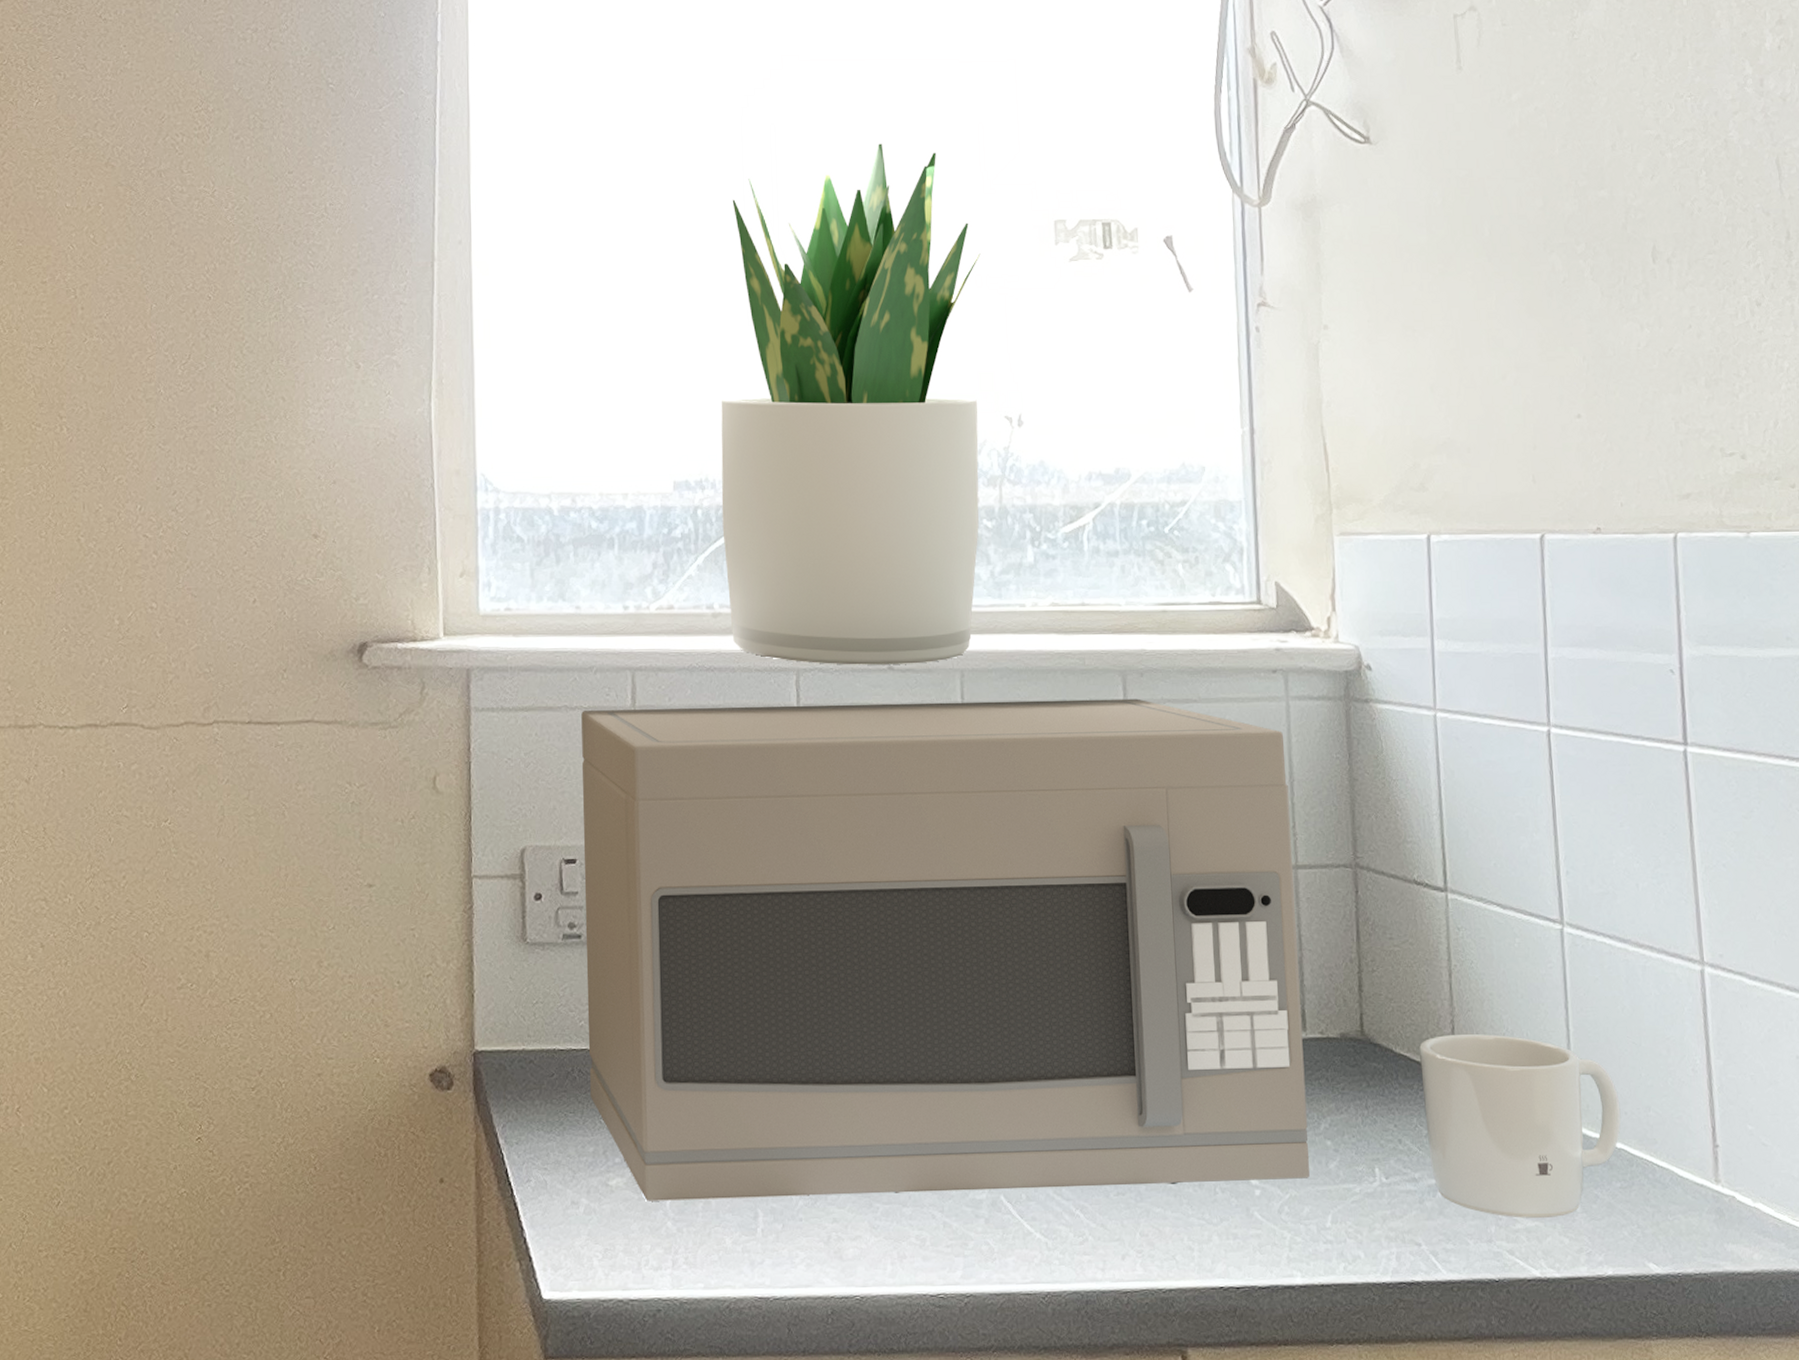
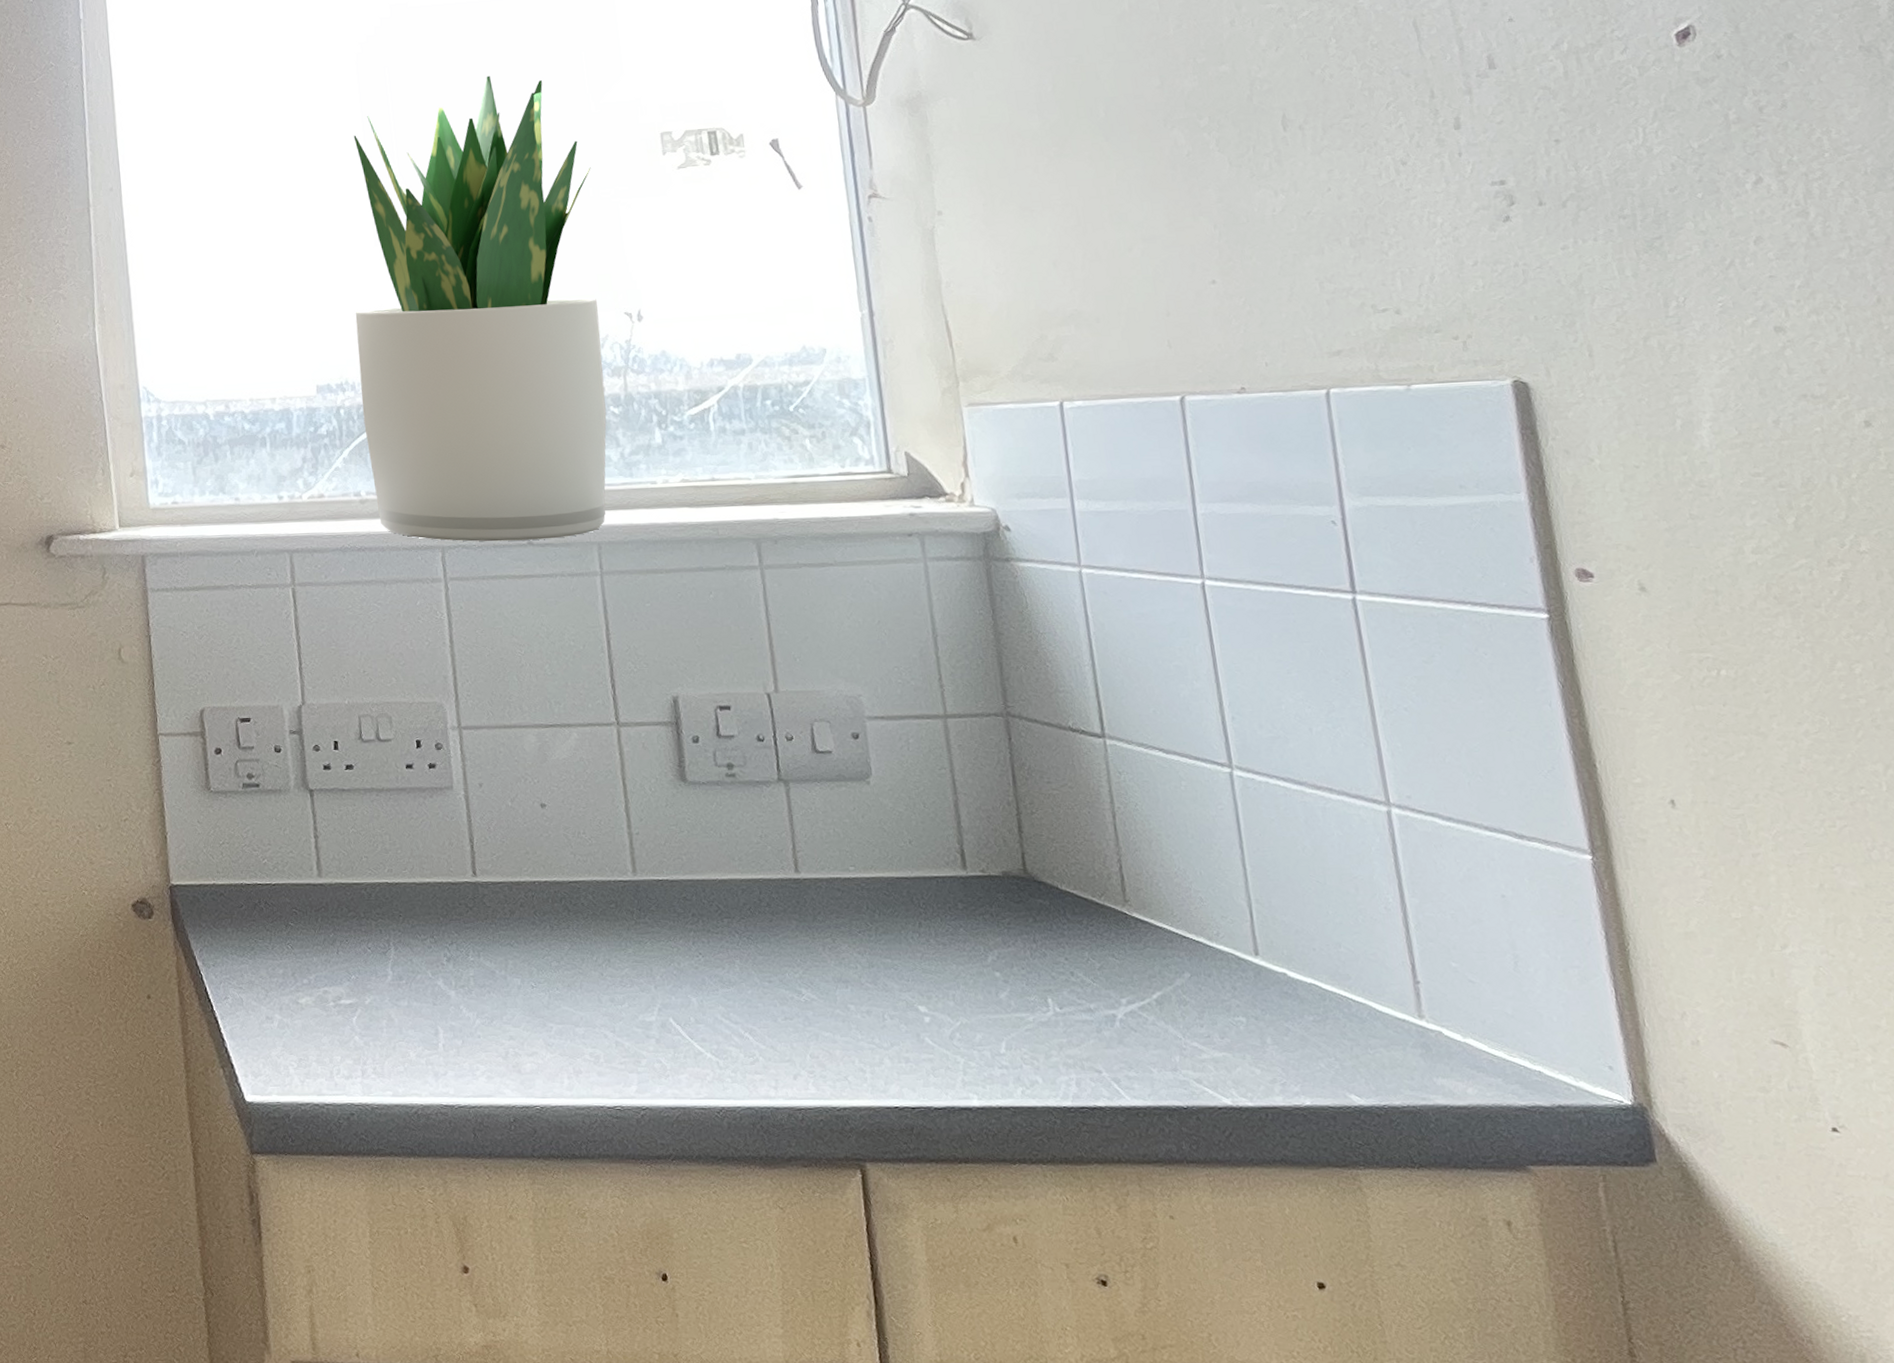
microwave: present [581,698,1310,1201] -> none [246,564,980,1018]
mug: present [1419,1033,1621,1219] -> none [1086,872,1310,1050]

